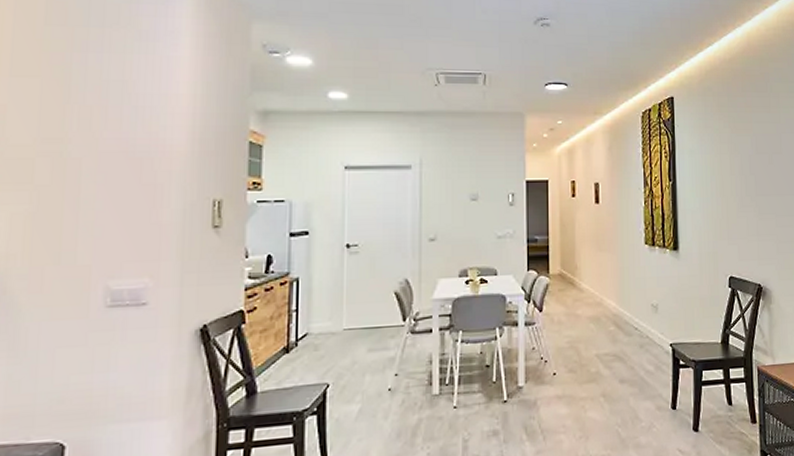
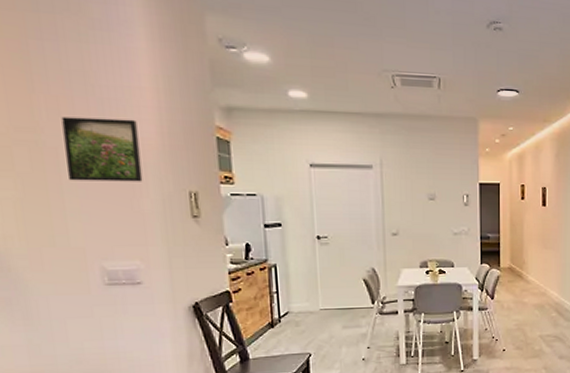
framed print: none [88,126,169,192] -> present [61,116,143,182]

